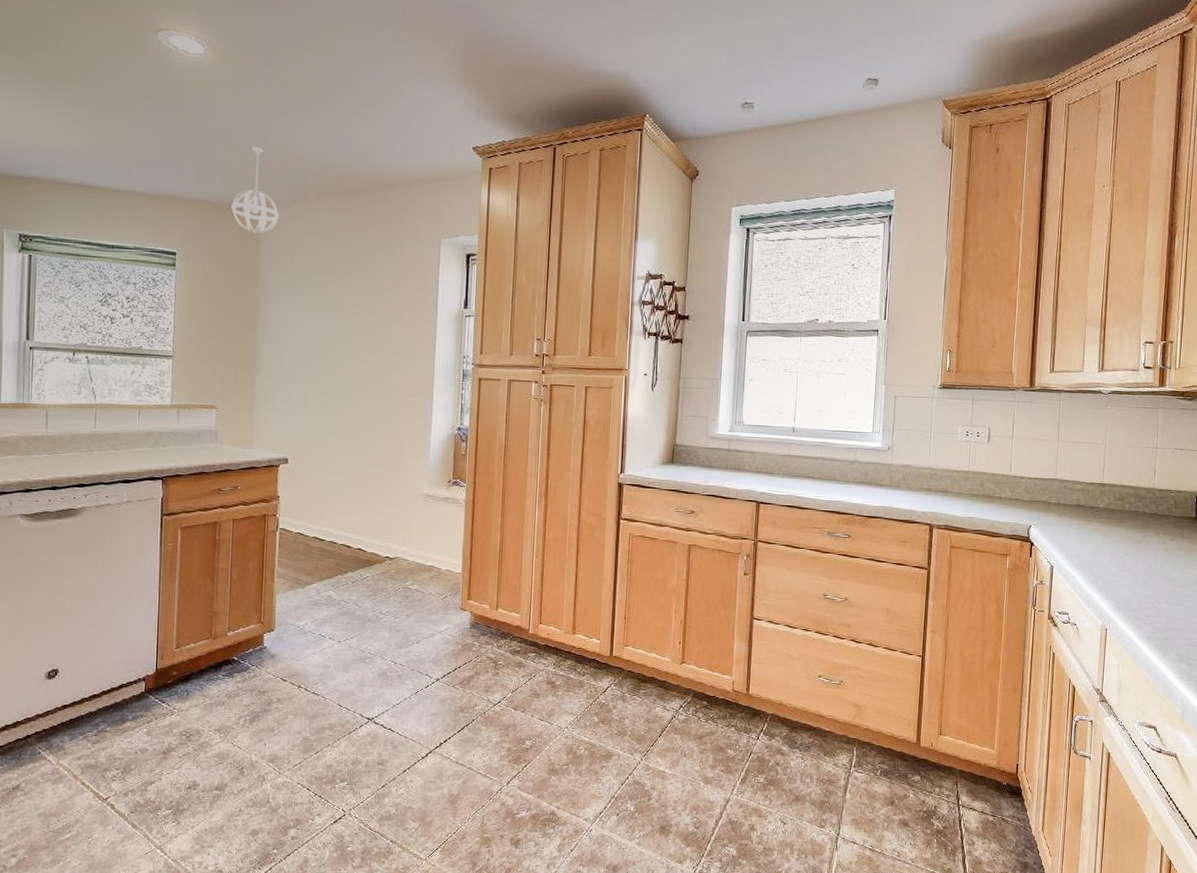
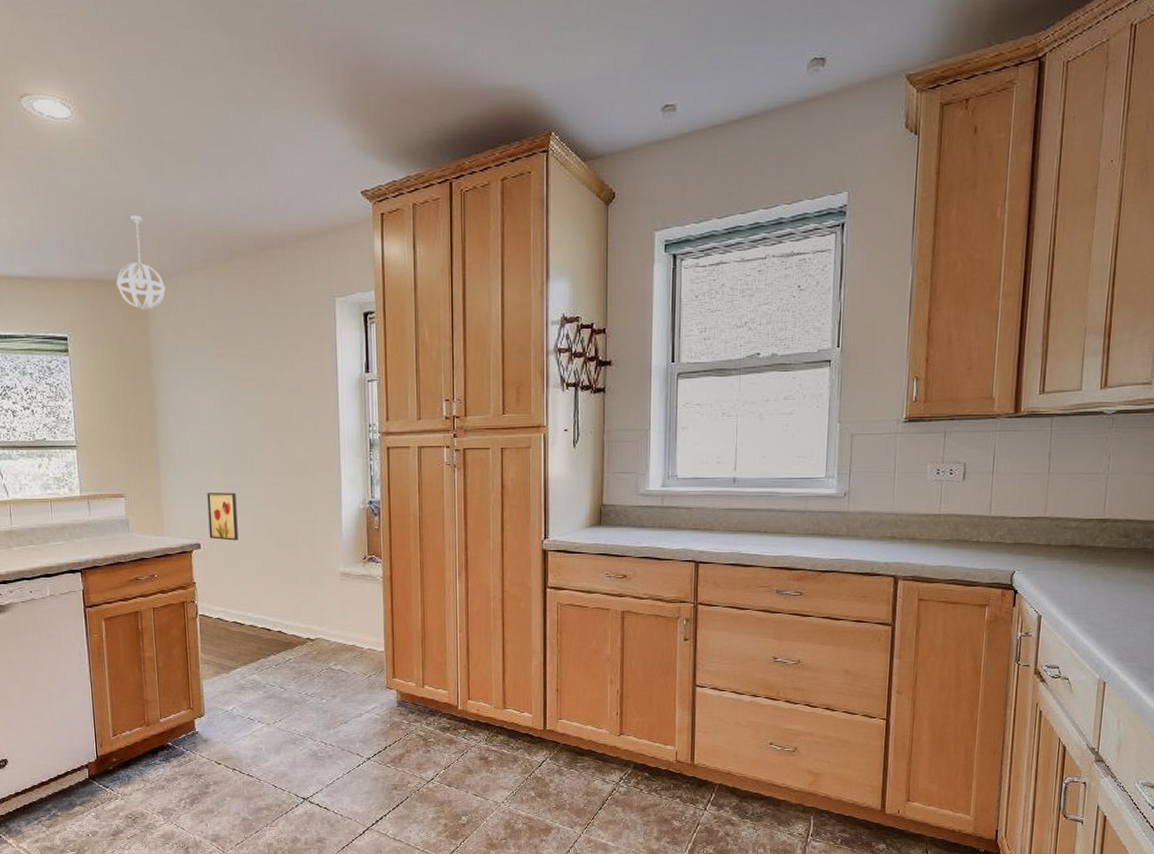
wall art: none [298,410,329,458] -> present [207,492,238,541]

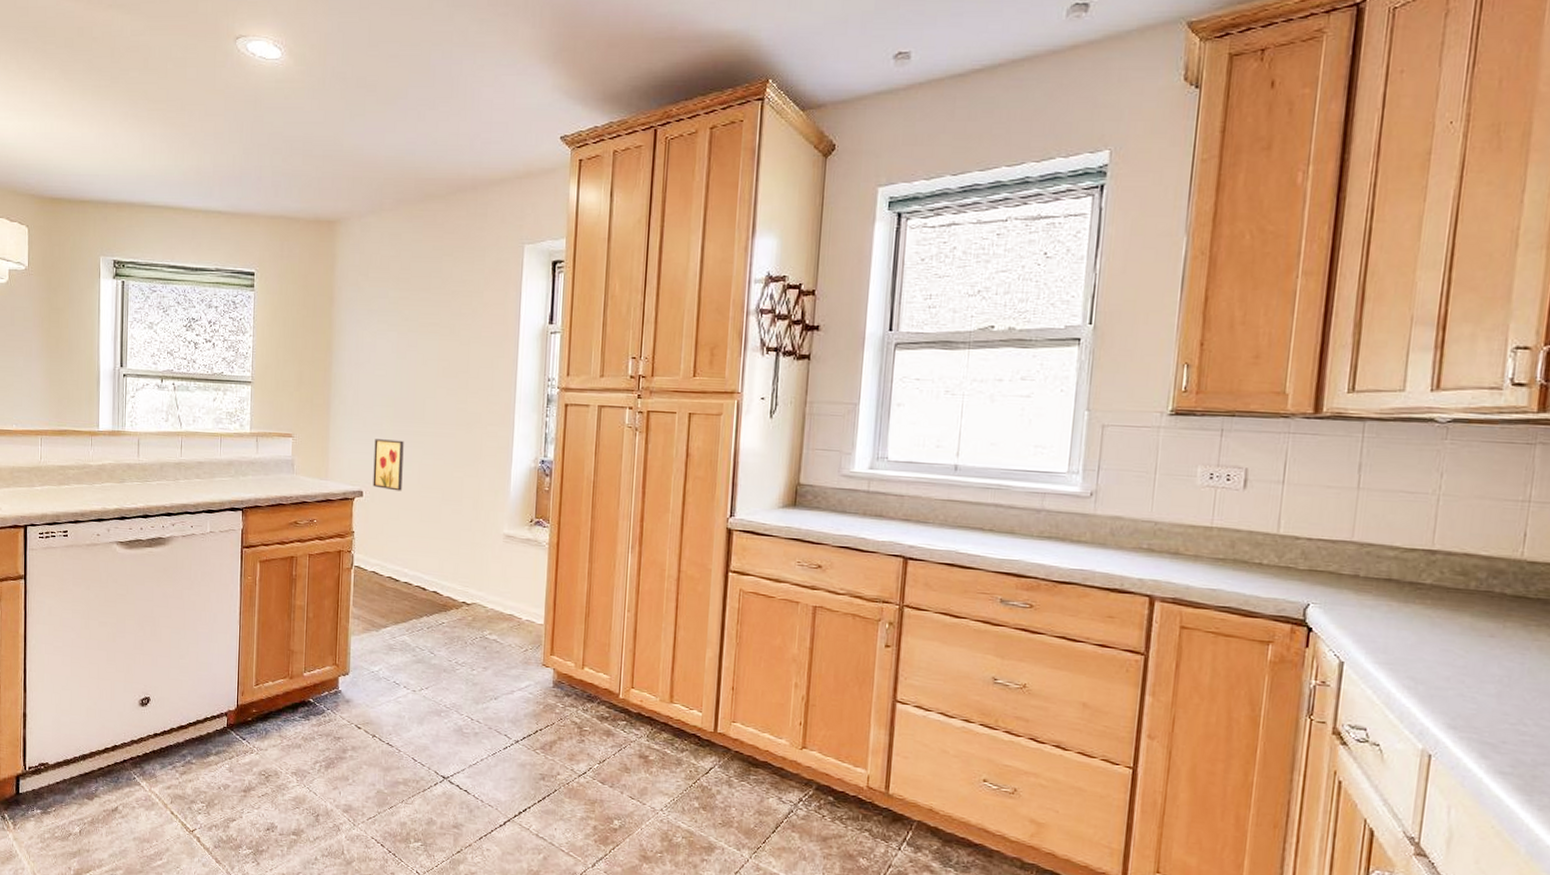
pendant light: present [116,215,165,309] -> none [307,155,354,248]

